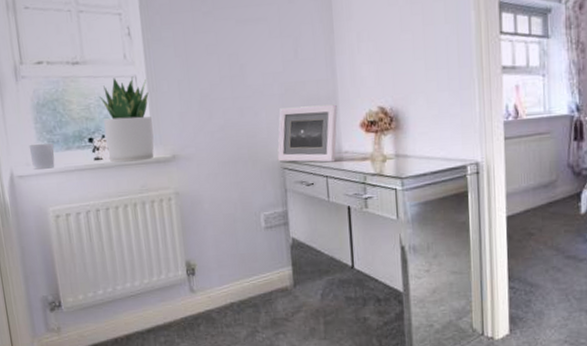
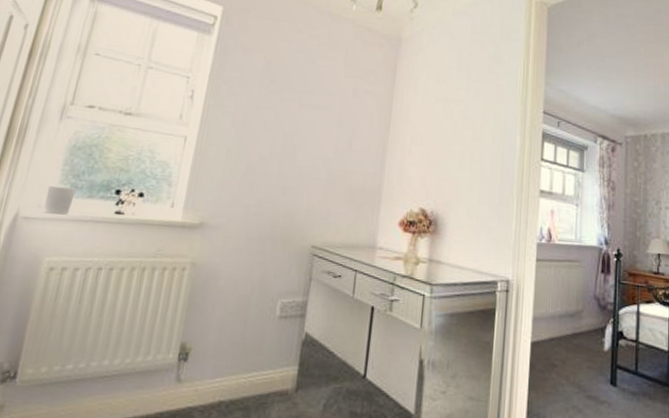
planter: present [100,76,155,163] -> none [131,134,197,223]
picture frame: present [277,104,338,163] -> none [309,193,380,257]

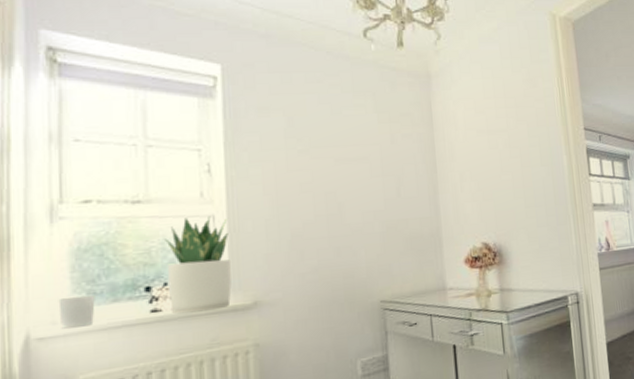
planter: none [131,134,197,223] -> present [165,216,232,315]

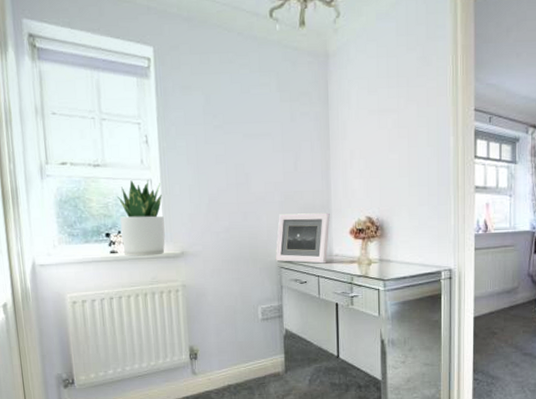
candle holder: present [58,295,95,330] -> none [50,237,74,261]
picture frame: none [377,241,441,302] -> present [275,213,330,264]

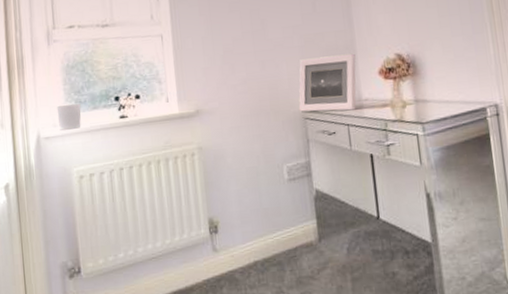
candle holder: none [50,237,74,261] -> present [56,104,81,131]
planter: present [117,180,165,256] -> none [127,35,179,120]

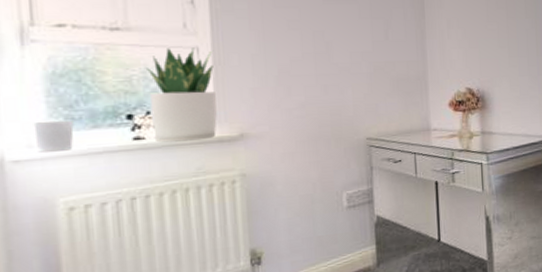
planter: none [127,35,179,120] -> present [147,47,217,143]
picture frame: present [298,53,357,112] -> none [363,84,427,140]

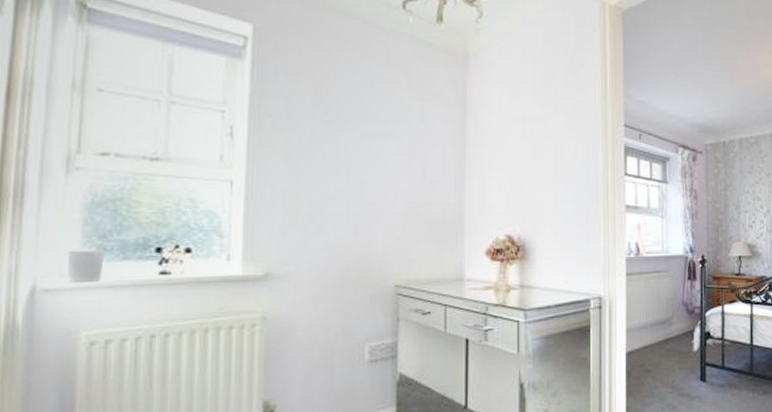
planter: present [147,47,217,143] -> none [178,180,246,279]

